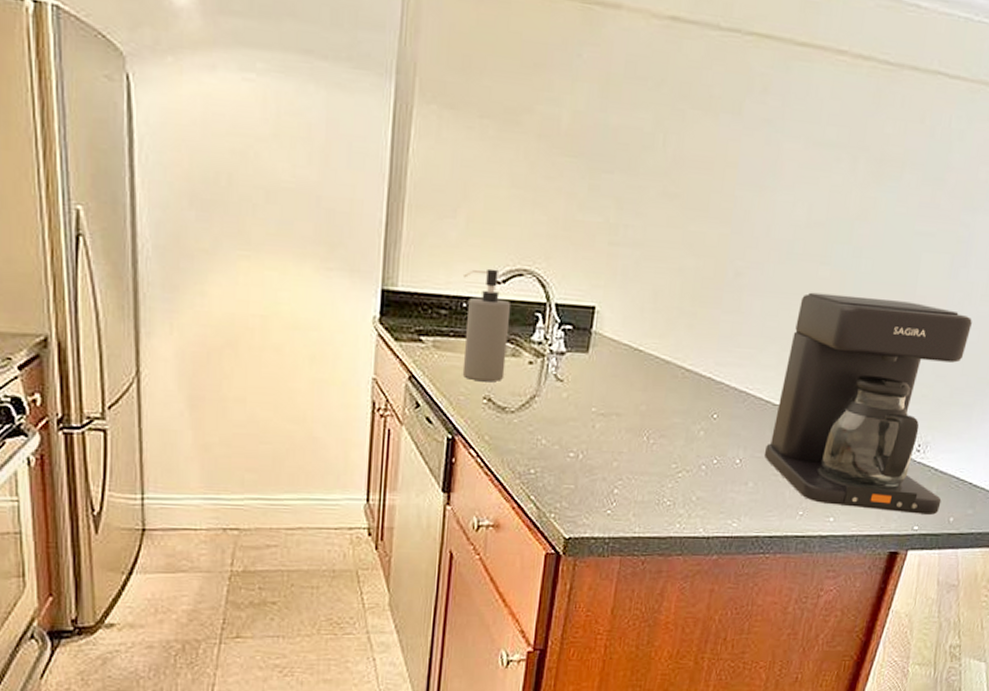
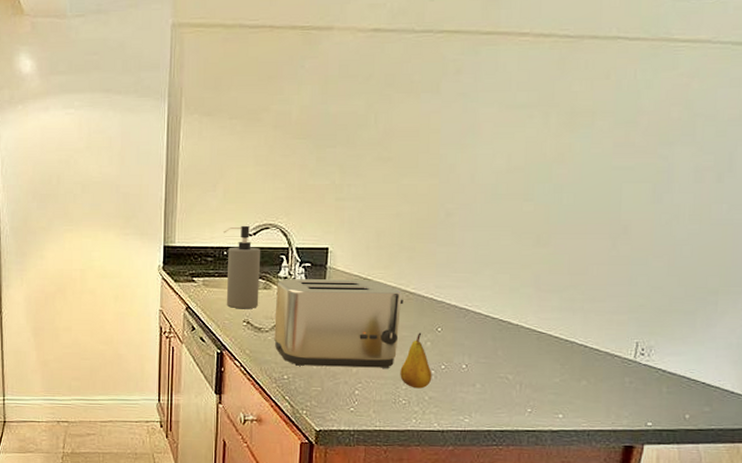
toaster: none [521,344,679,462] -> present [274,279,404,368]
fruit: none [666,419,703,487] -> present [400,332,432,389]
coffee maker: present [764,292,972,515] -> none [488,224,683,412]

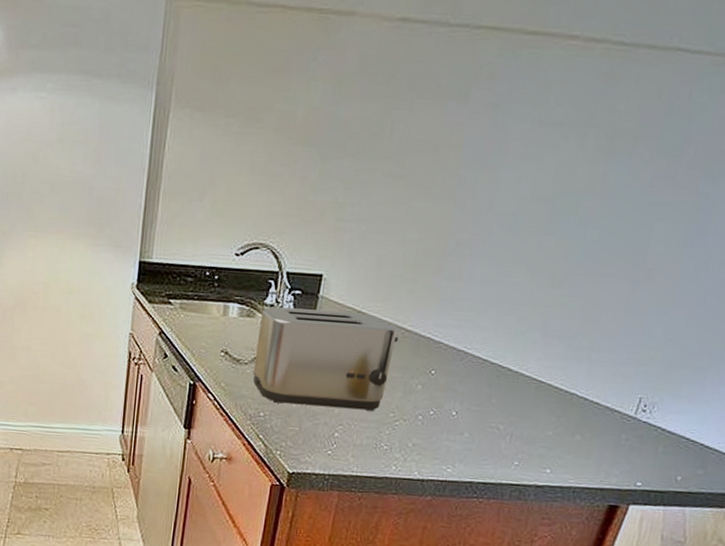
soap dispenser: present [224,225,261,309] -> none [204,243,248,338]
fruit: present [400,332,432,389] -> none [384,374,419,435]

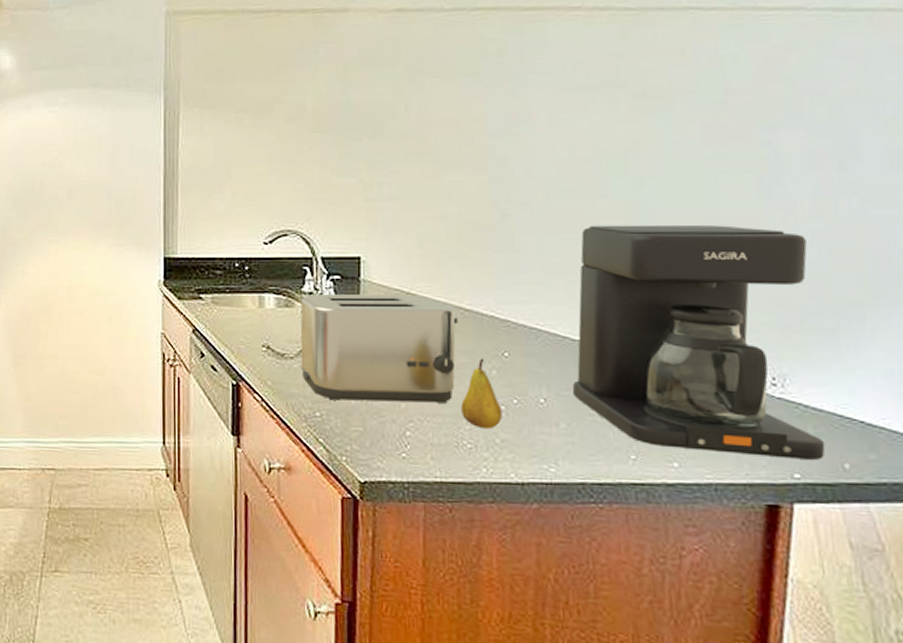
fruit: none [384,374,419,435] -> present [461,358,503,429]
coffee maker: none [480,260,709,473] -> present [572,224,826,460]

